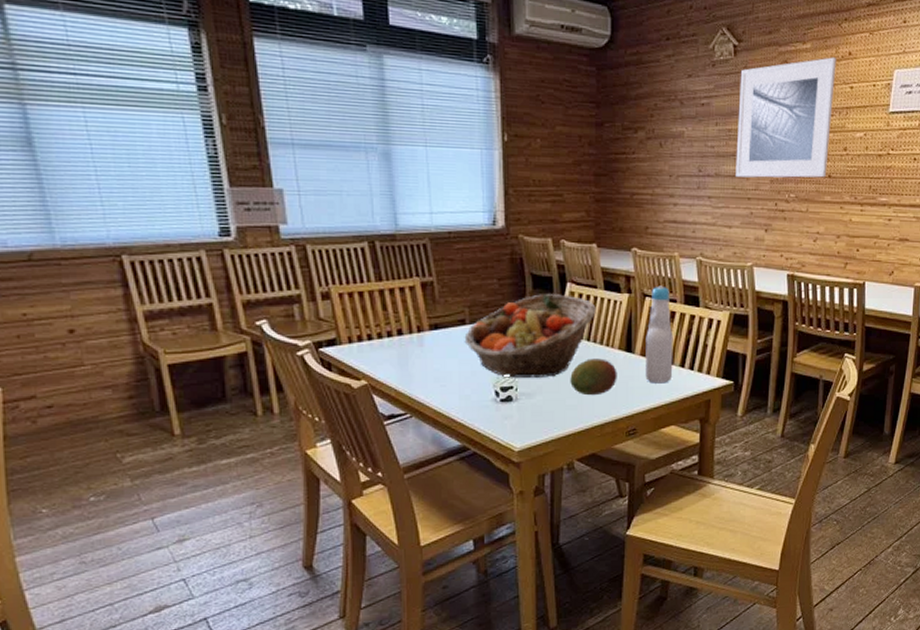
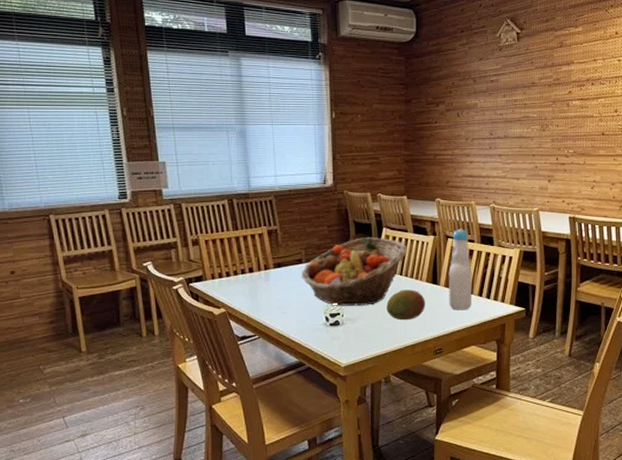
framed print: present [736,57,837,178] -> none [521,37,605,138]

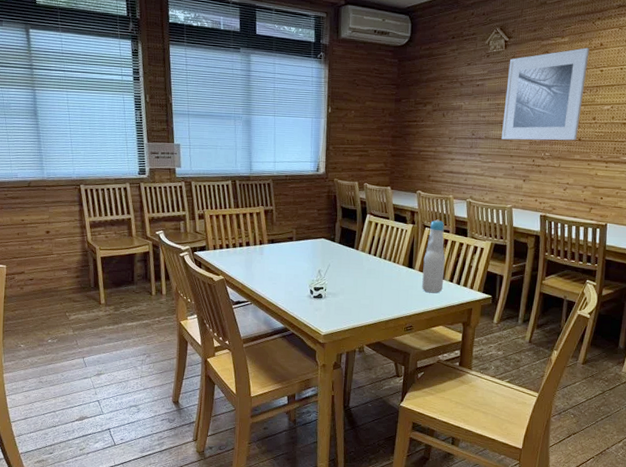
fruit basket: present [301,237,407,306] -> none [291,222,388,283]
fruit: present [386,290,425,321] -> none [365,271,401,299]
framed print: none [521,37,605,138] -> present [501,48,590,141]

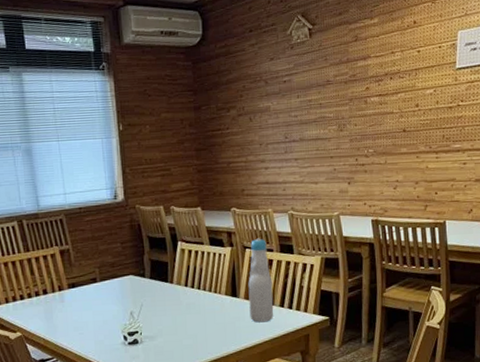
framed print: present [501,48,590,141] -> none [316,27,403,140]

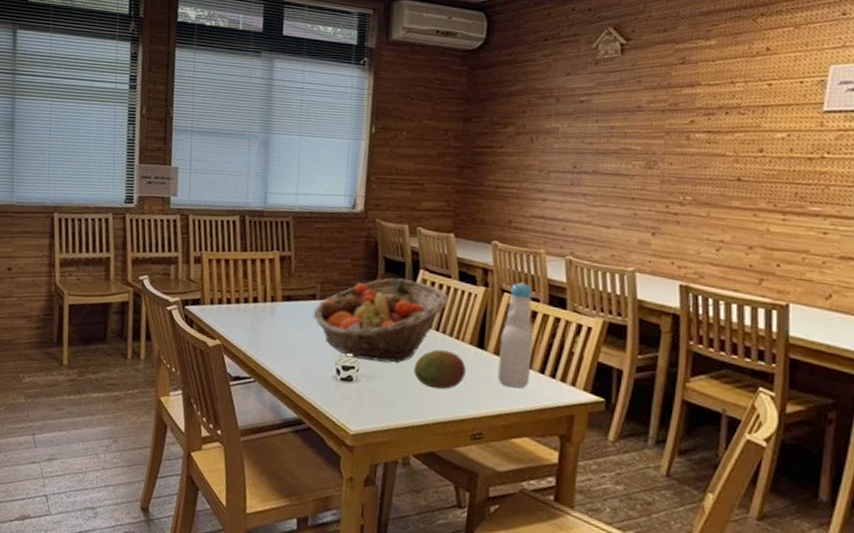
fruit basket: none [96,252,204,324] -> present [312,278,449,364]
fruit: none [185,304,226,336] -> present [414,349,466,390]

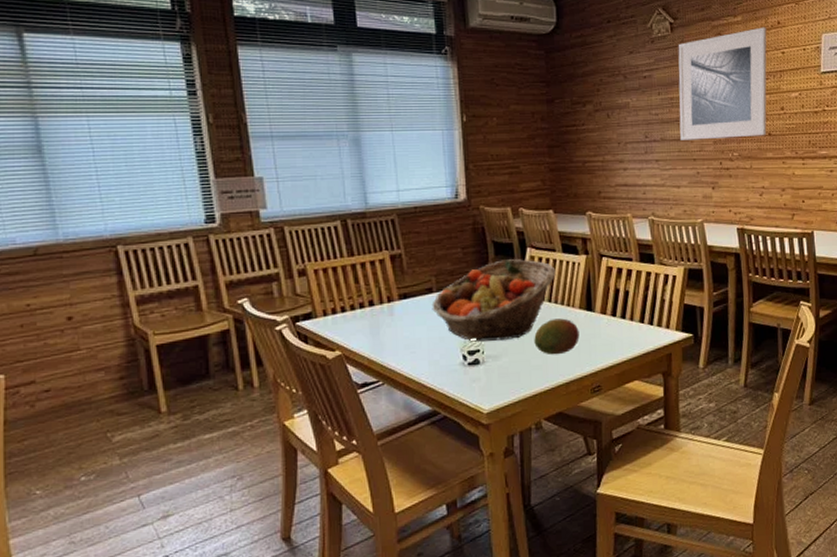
bottle: present [497,282,534,389] -> none [605,245,633,340]
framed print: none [617,53,750,181] -> present [678,27,767,140]

